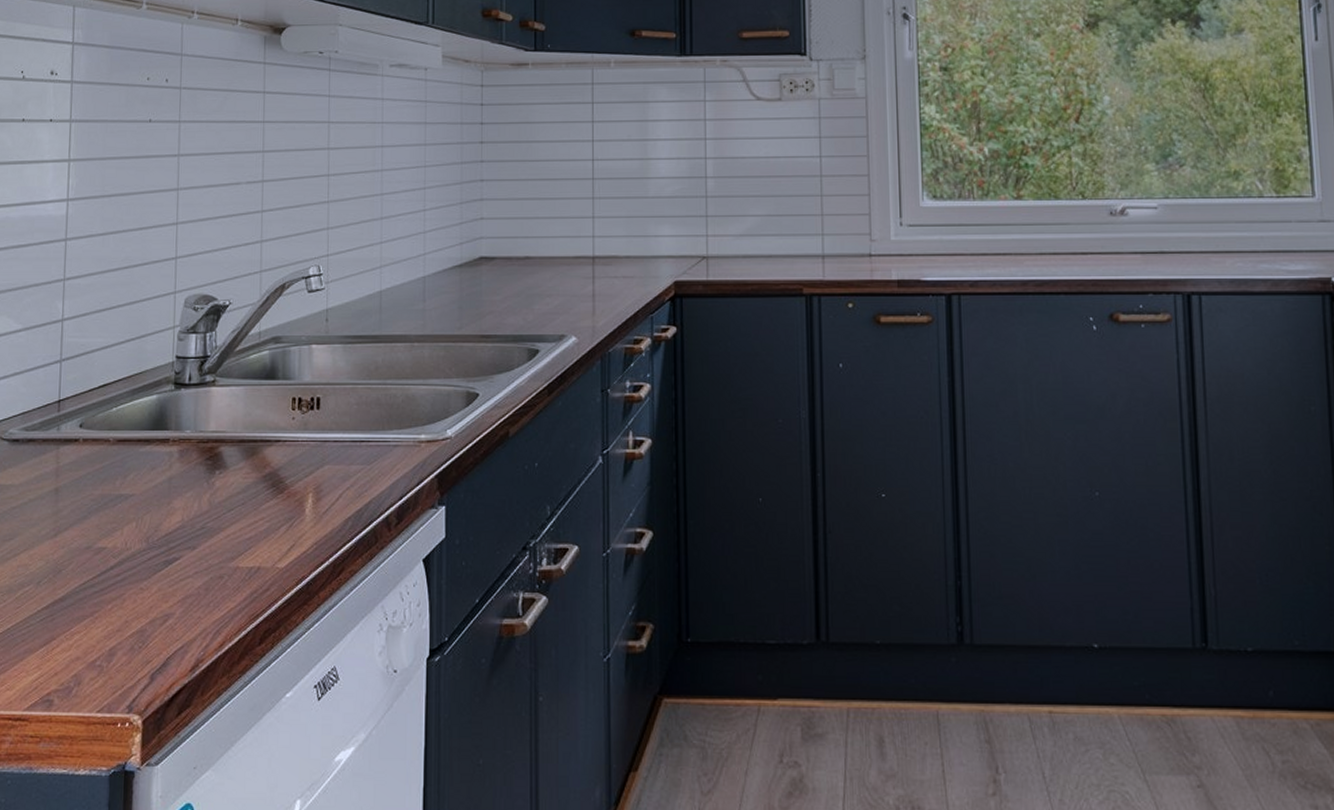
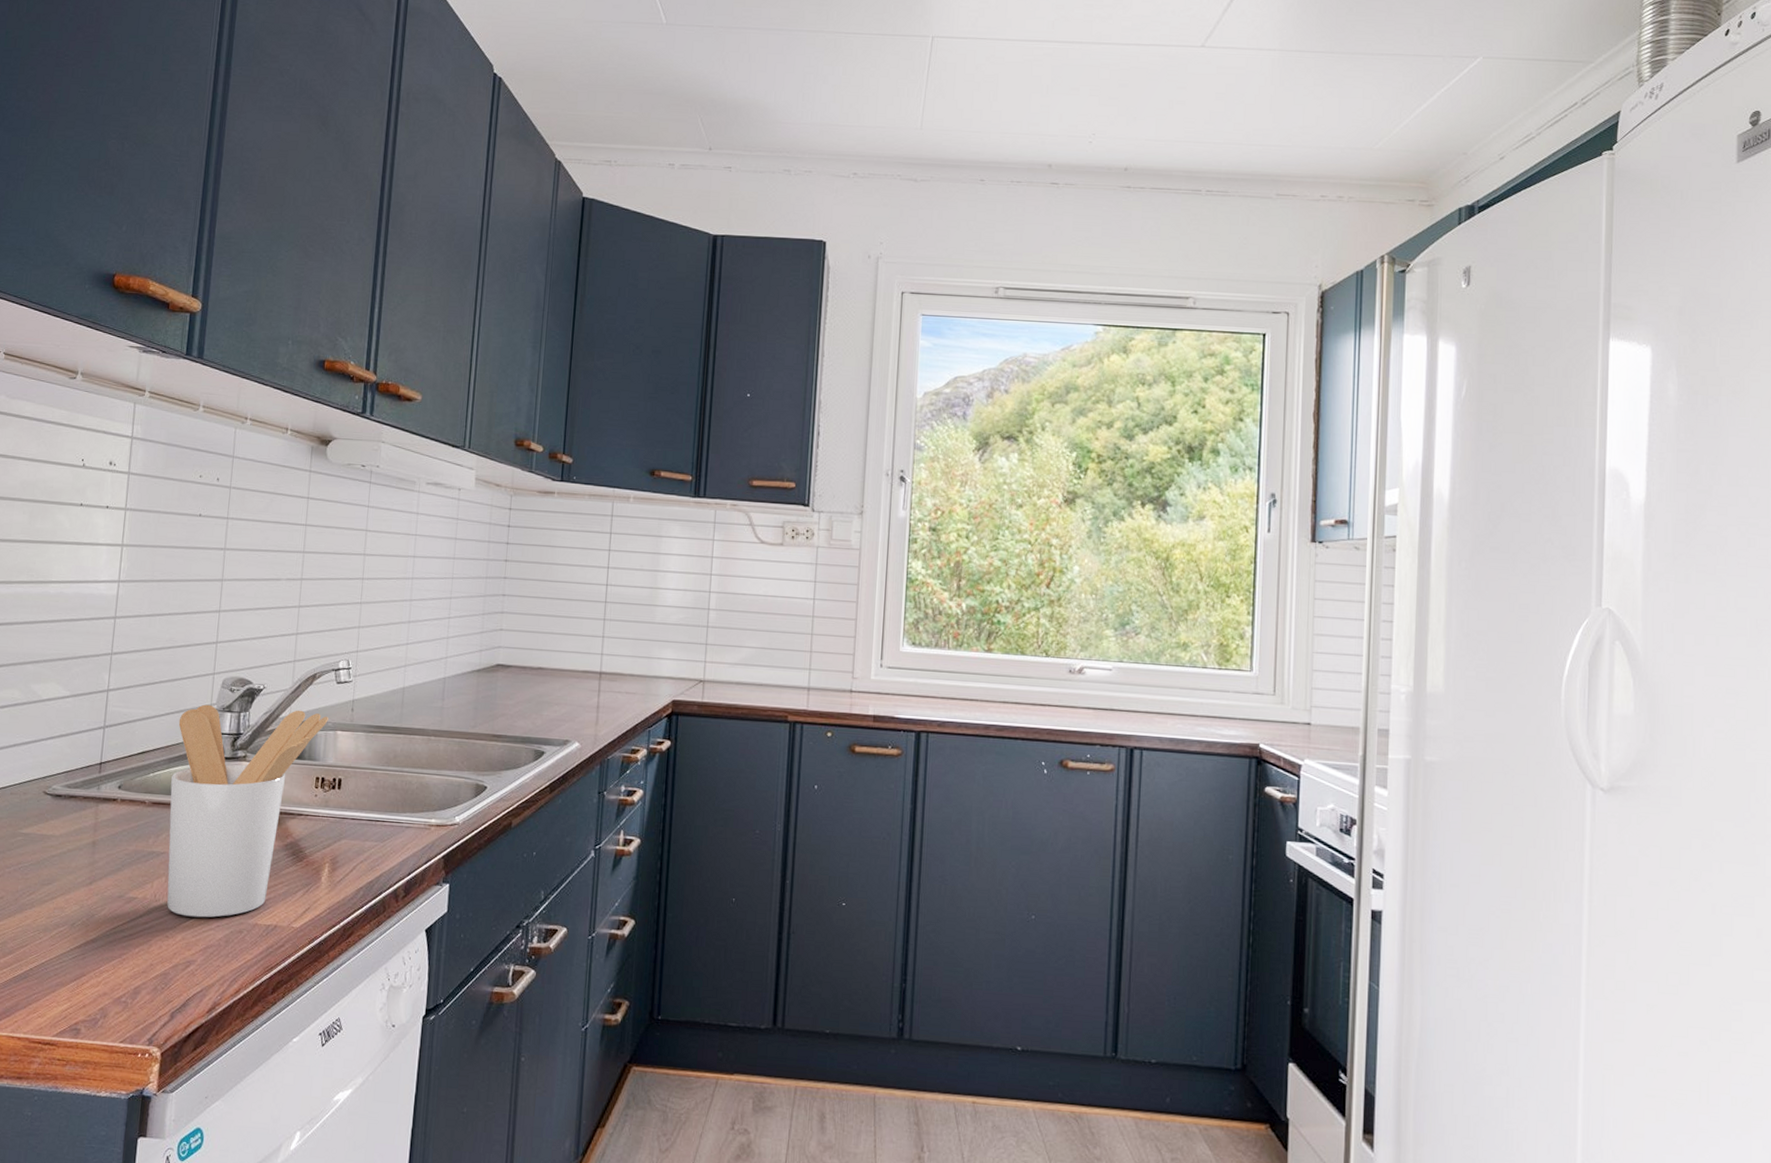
utensil holder: none [135,325,301,565] -> present [167,704,328,918]

